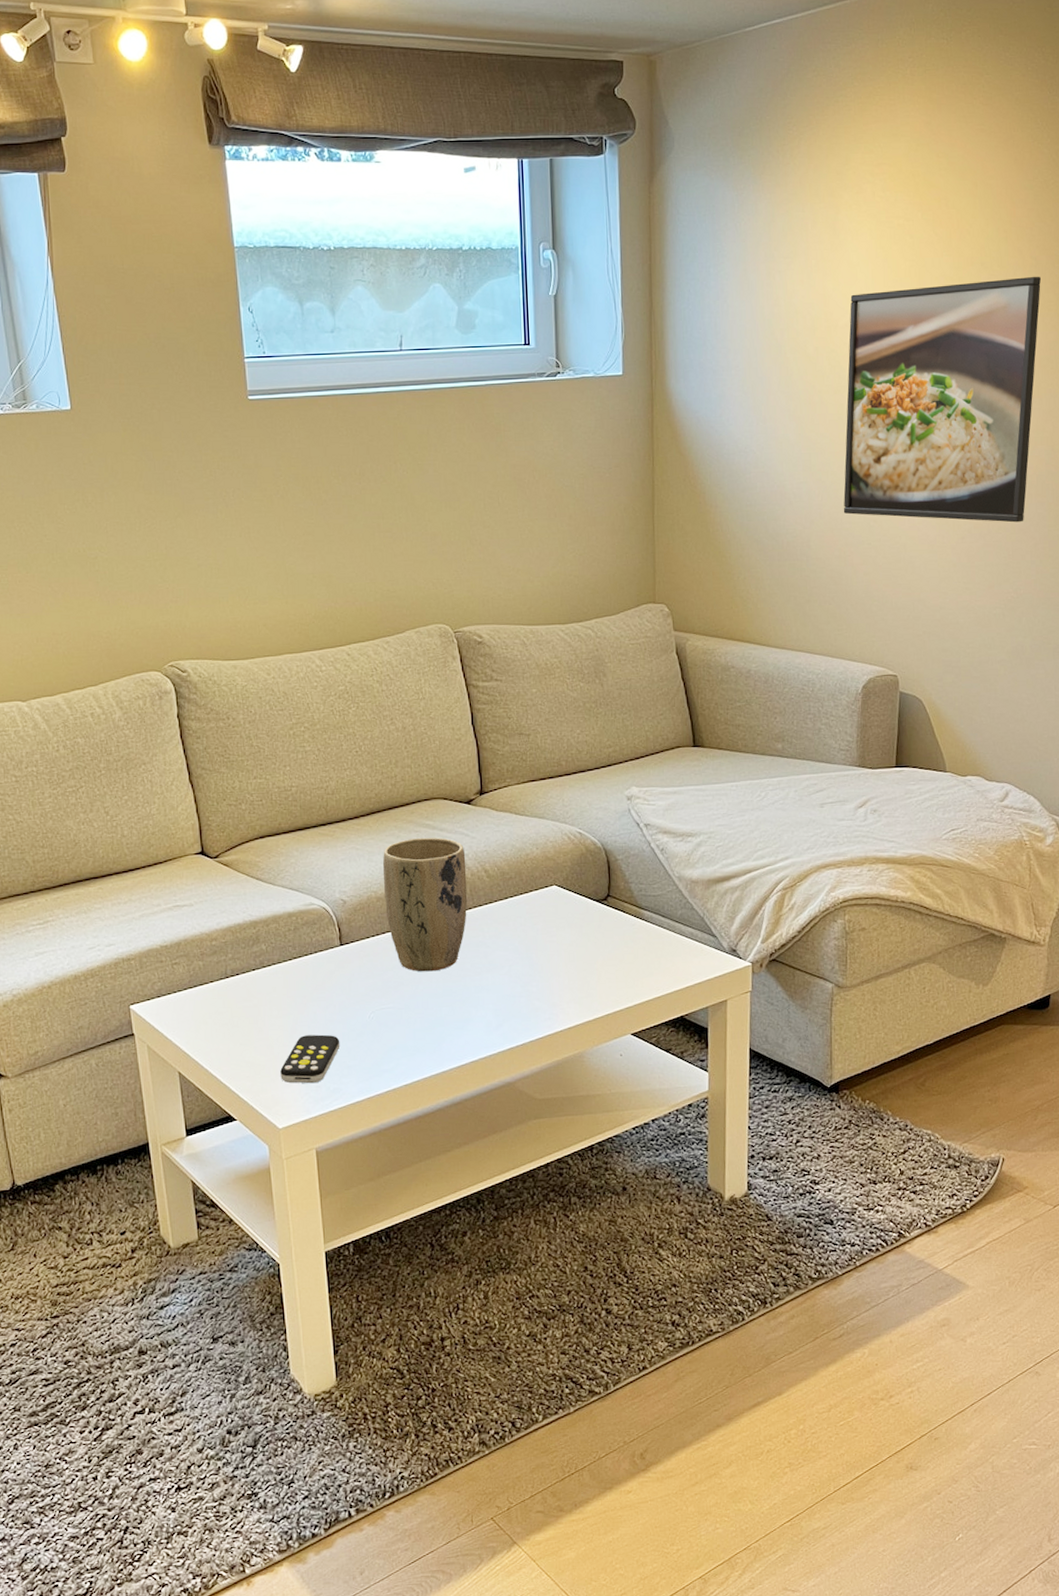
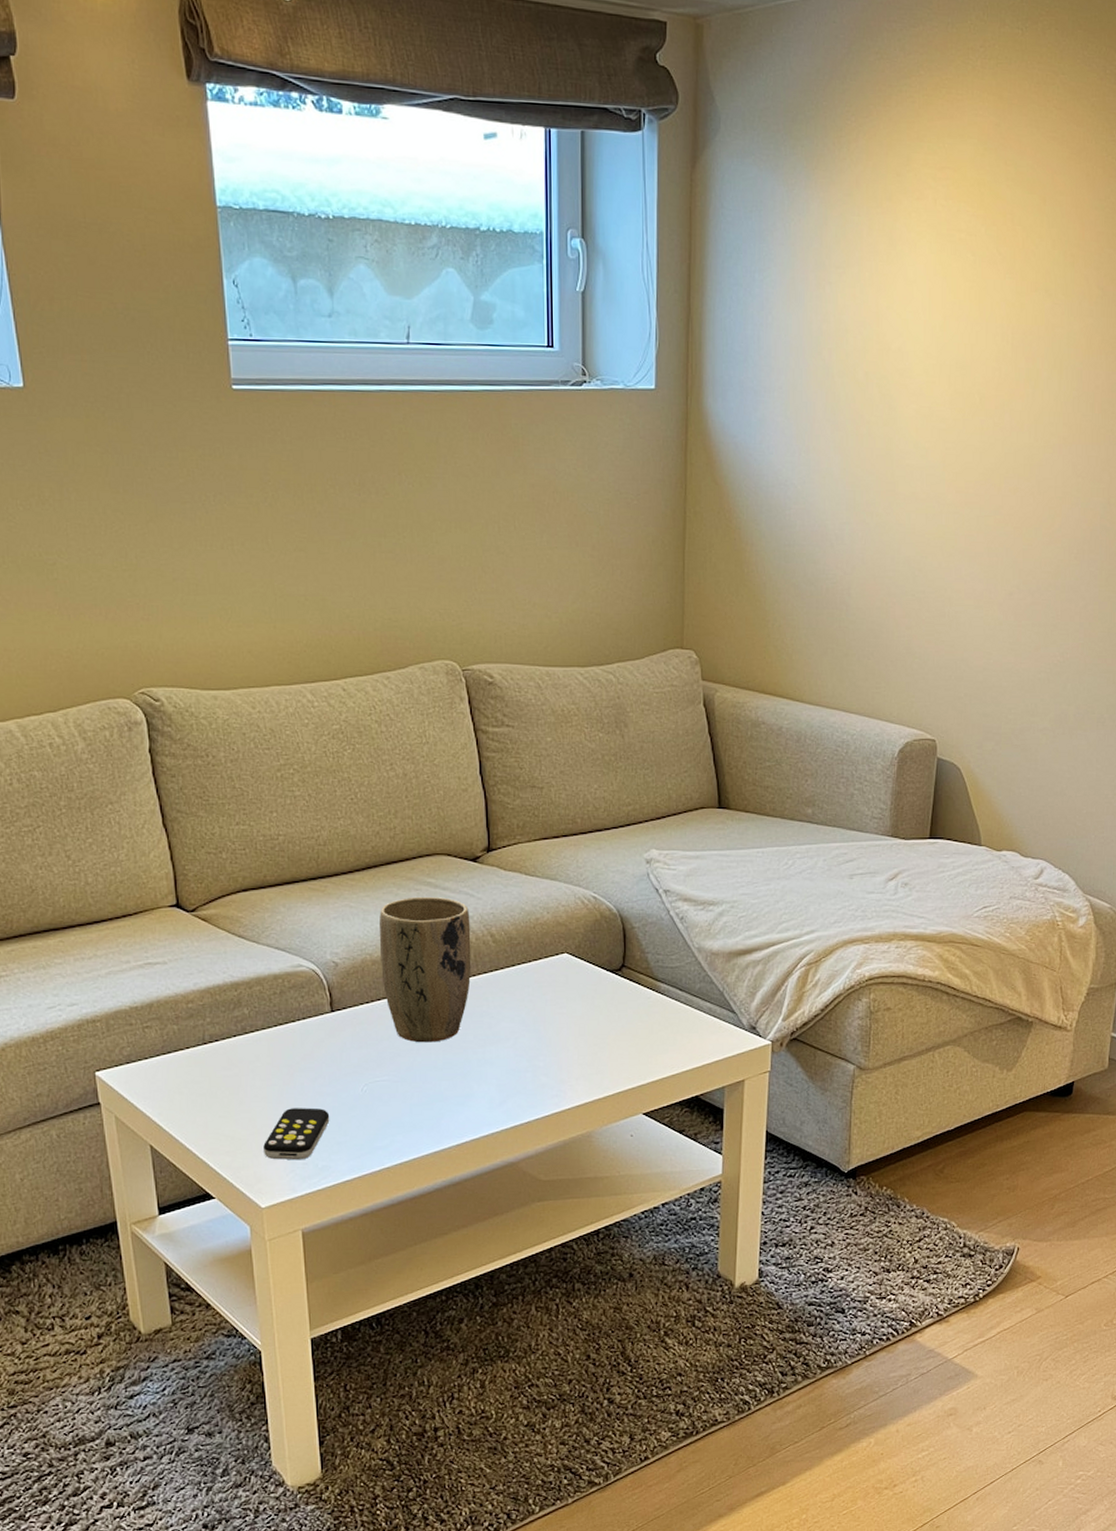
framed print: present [843,276,1041,523] -> none [887,308,1107,580]

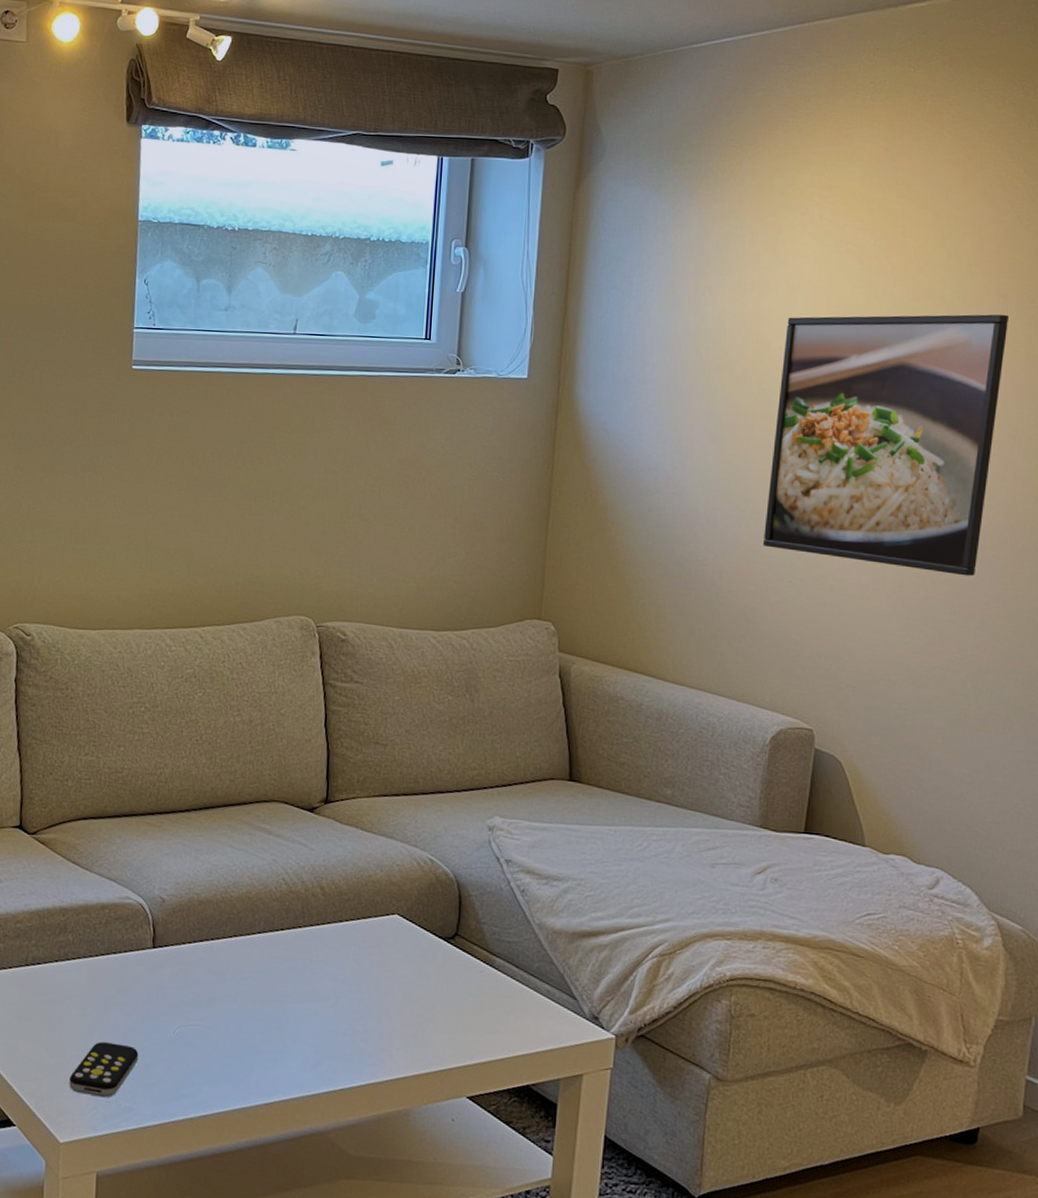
plant pot: present [379,896,472,1043] -> none [206,841,302,992]
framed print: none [887,308,1107,580] -> present [762,314,1008,577]

